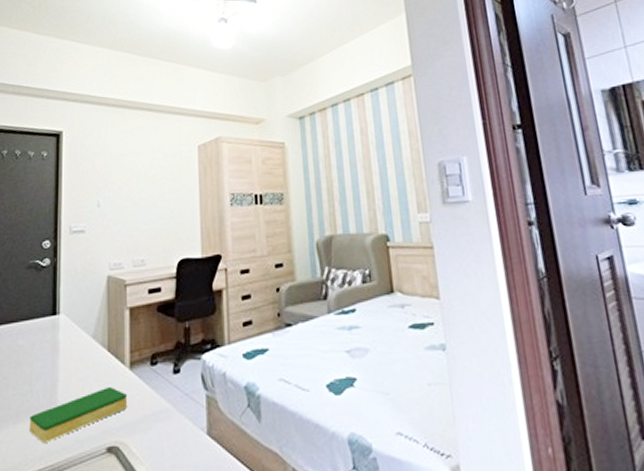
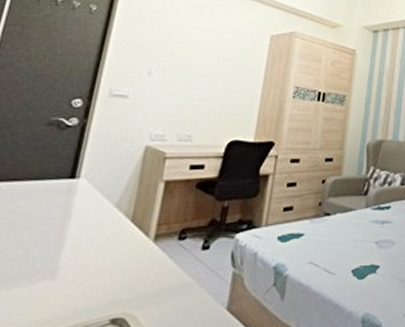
dish sponge: present [29,386,128,442] -> none [15,257,146,311]

